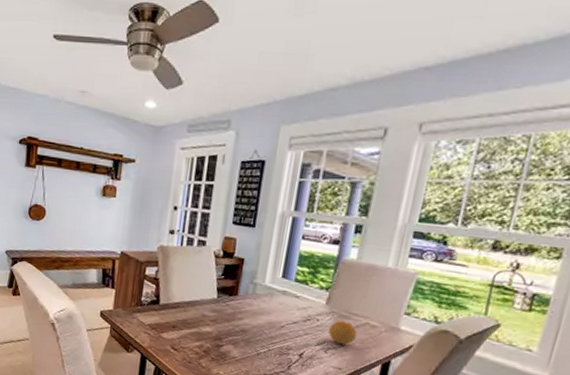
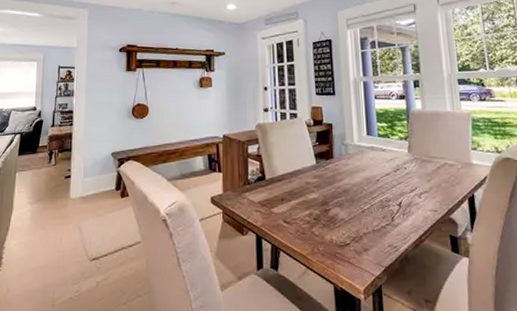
fruit: present [328,320,358,345] -> none [416,164,441,187]

